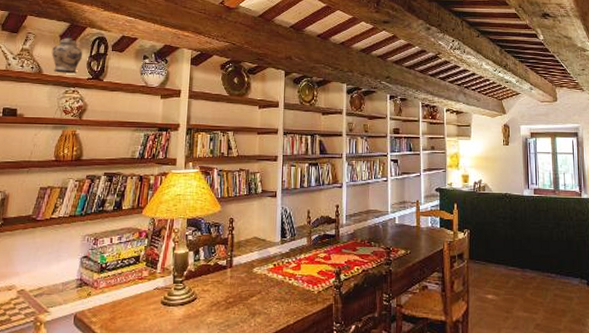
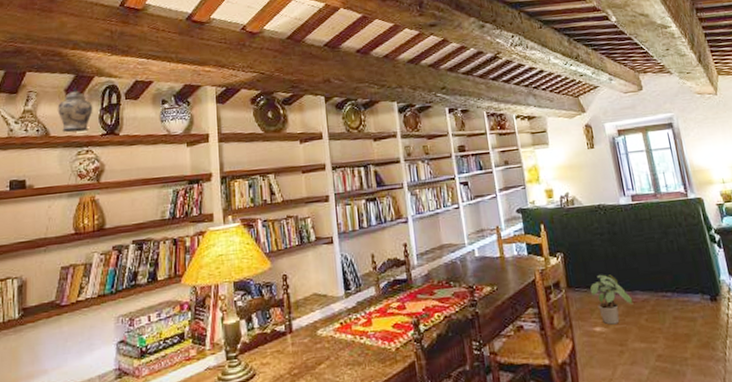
potted plant: none [489,251,522,295] -> present [590,274,632,325]

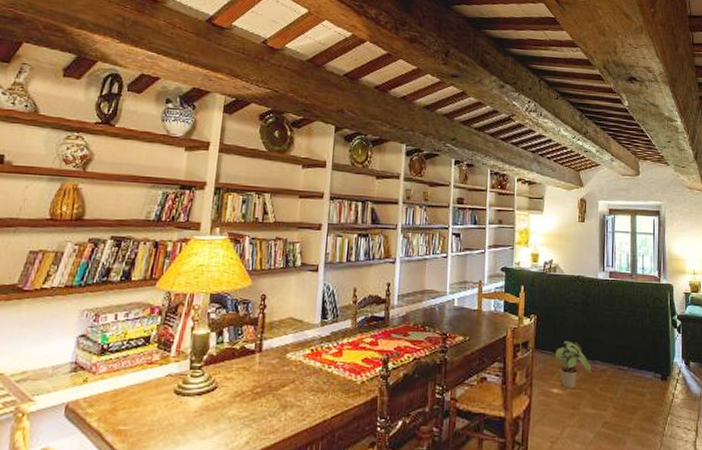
ginger jar: present [57,86,93,133] -> none [51,67,91,116]

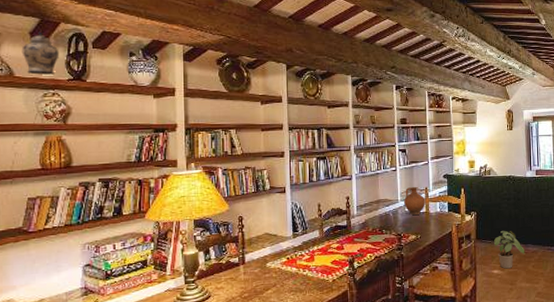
ginger jar: none [51,67,91,116] -> present [21,30,60,75]
ceramic jug: none [452,278,478,312] -> present [403,186,426,215]

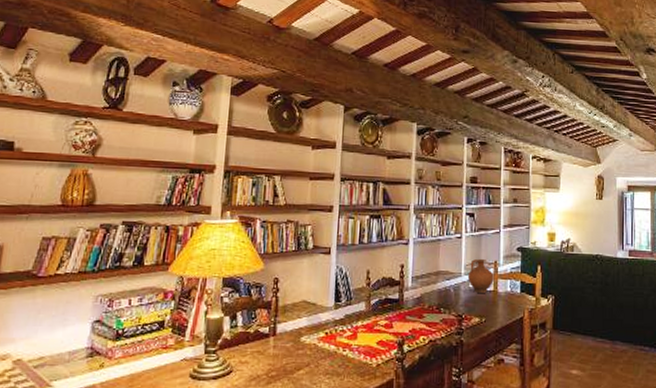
ginger jar: present [21,30,60,75] -> none [58,52,98,101]
potted plant: present [494,230,524,269] -> none [574,321,611,370]

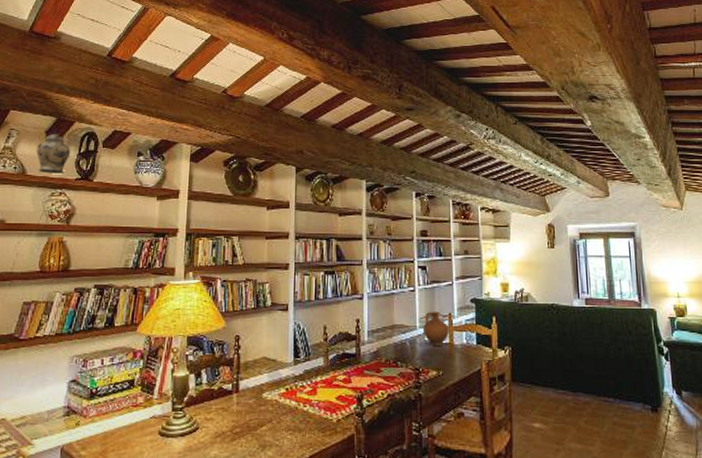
ginger jar: none [58,52,98,101] -> present [36,129,71,174]

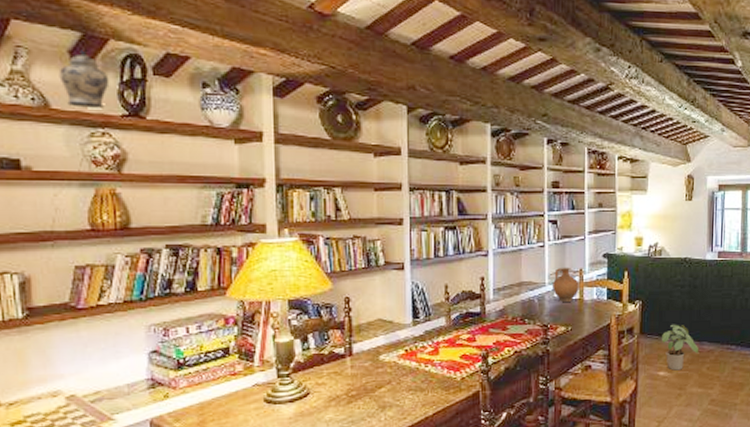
potted plant: none [534,372,574,423] -> present [662,324,698,371]

